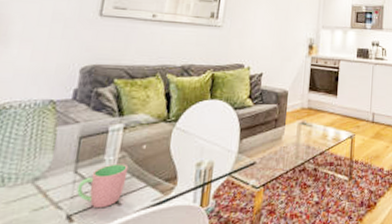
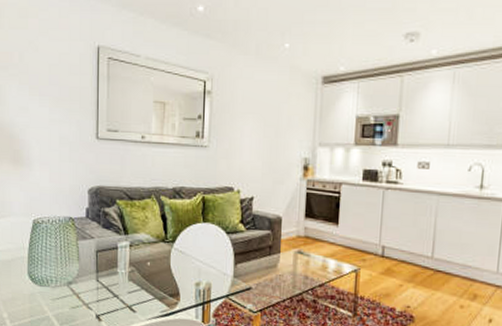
cup: present [77,163,129,209] -> none [101,276,138,313]

